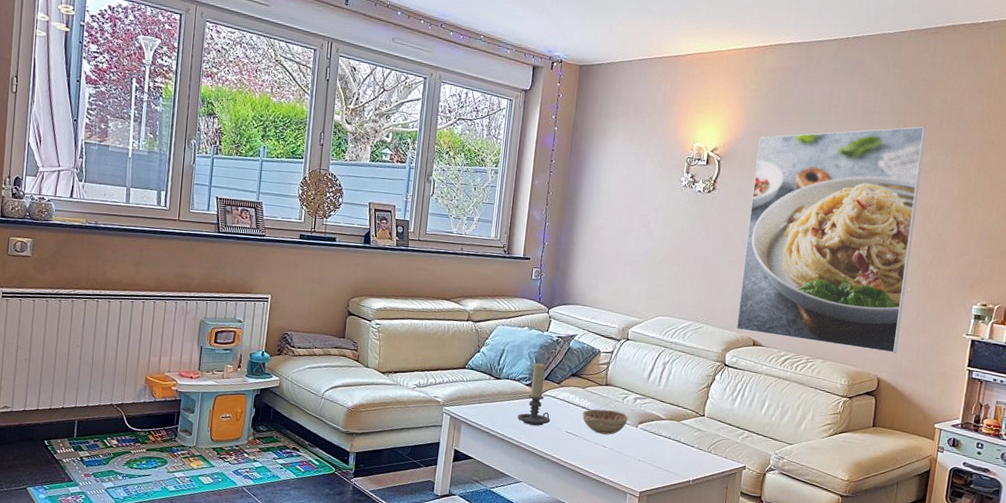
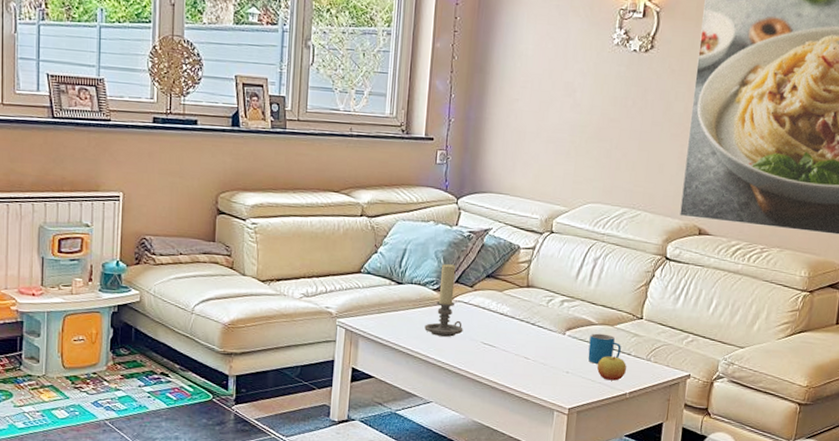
decorative bowl: present [582,409,628,435] -> none [500,315,554,344]
mug: none [657,427,686,454] -> present [588,333,621,364]
apple: none [664,447,690,469] -> present [597,356,626,381]

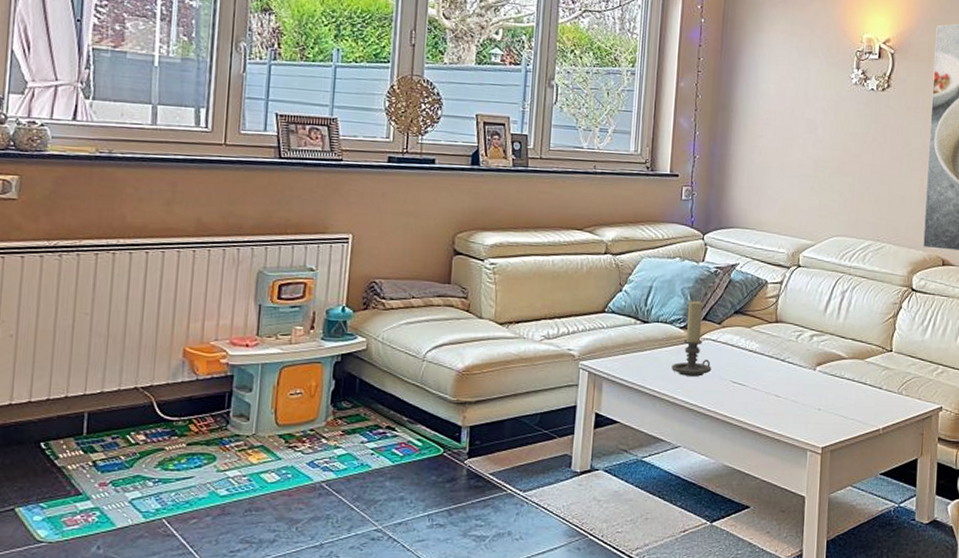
mug: present [588,333,621,364] -> none [839,367,872,399]
apple: present [597,356,626,381] -> none [849,391,878,416]

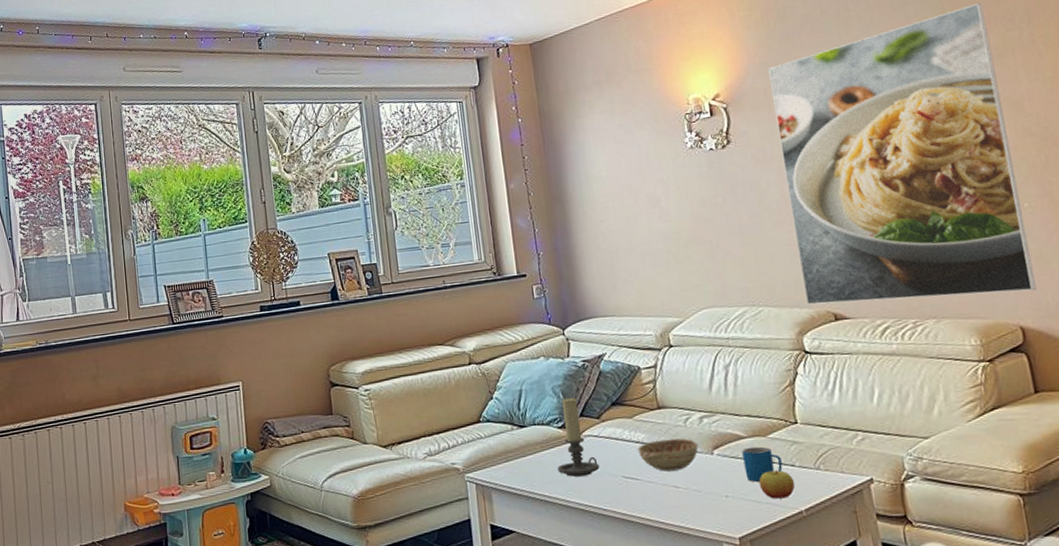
decorative bowl: none [749,351,804,381] -> present [638,438,698,472]
mug: none [839,367,872,399] -> present [742,446,783,482]
apple: none [849,391,878,416] -> present [758,470,795,499]

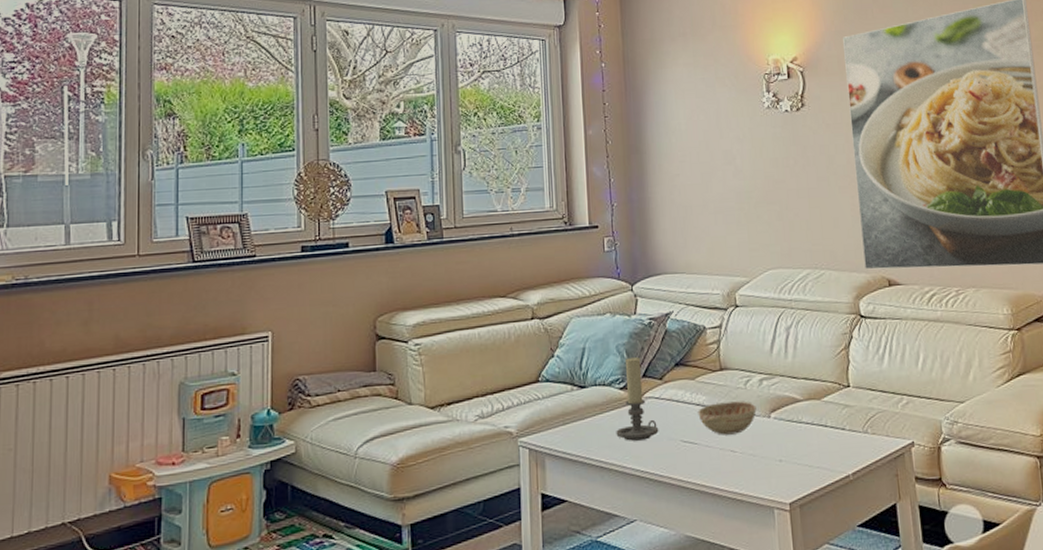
mug: present [742,446,783,482] -> none [797,410,834,446]
apple: present [758,470,795,499] -> none [811,434,844,463]

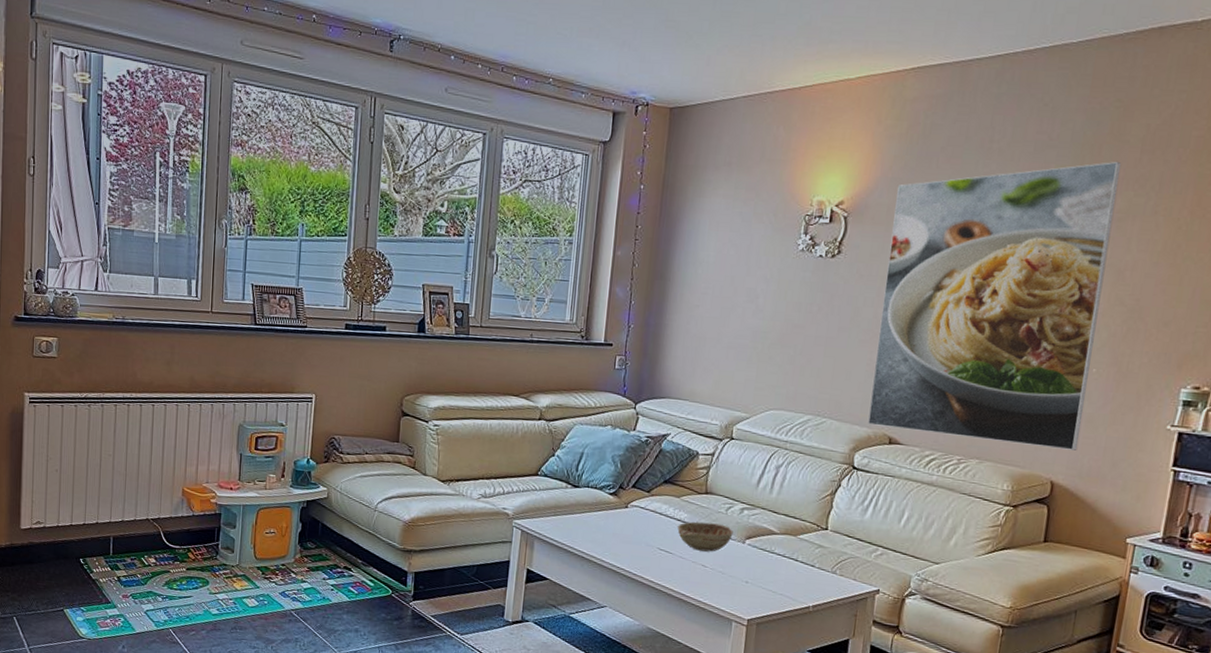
candle holder: present [616,356,659,441] -> none [600,468,639,542]

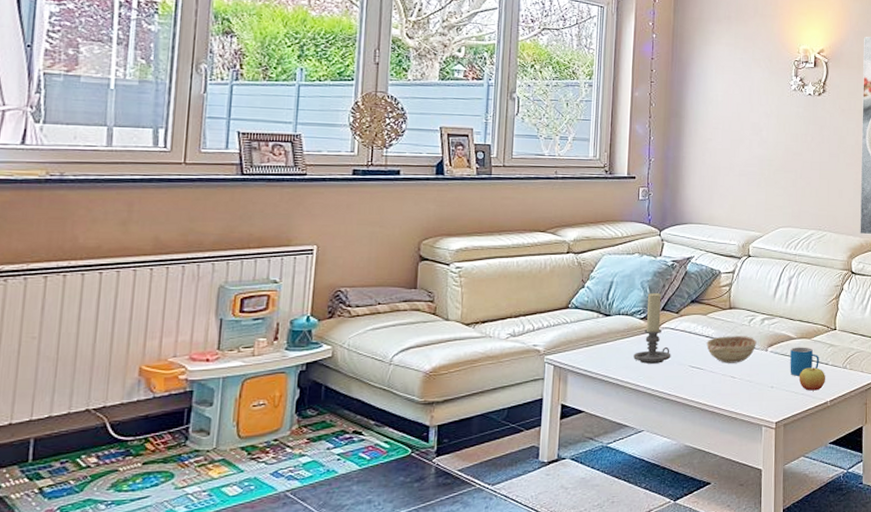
candle holder: none [600,468,639,542] -> present [633,292,671,364]
mug: none [768,543,805,575] -> present [790,347,819,376]
apple: none [778,567,810,593] -> present [798,367,825,391]

